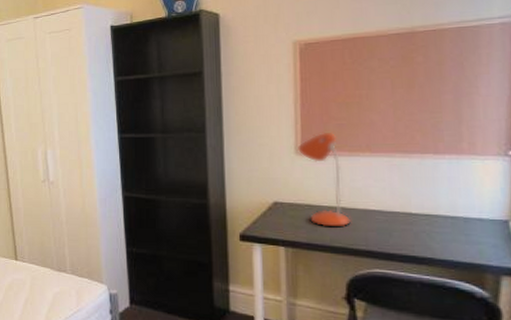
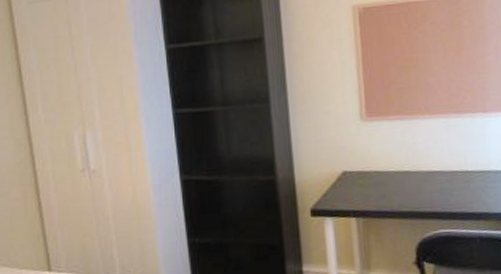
desk lamp: present [296,131,351,228] -> none [362,96,416,193]

